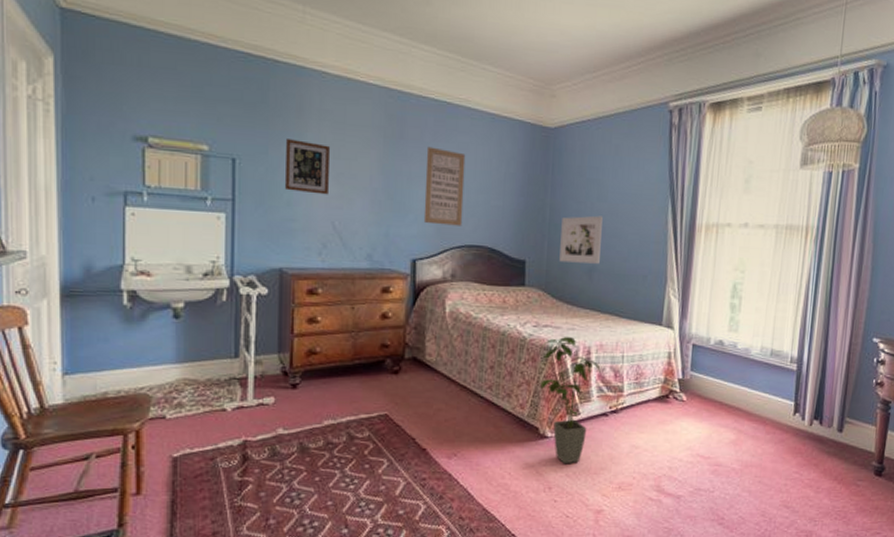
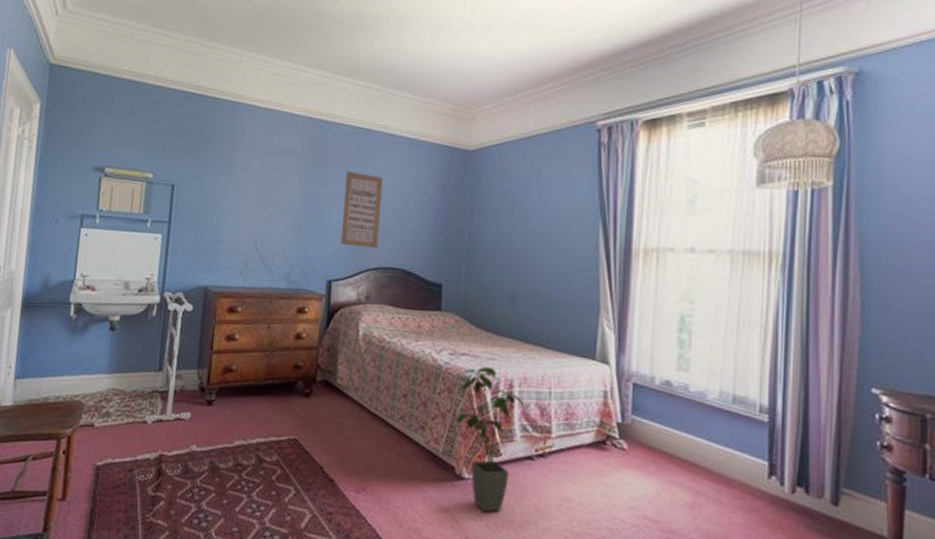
picture frame: present [285,139,330,195] -> none [215,167,257,217]
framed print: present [559,215,603,264] -> none [478,238,525,289]

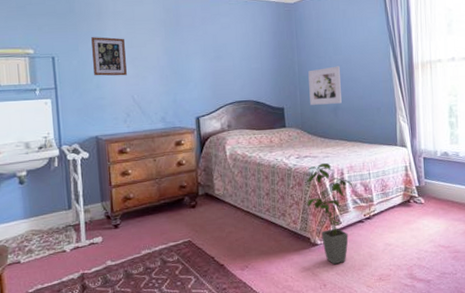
picture frame: none [215,167,257,217] -> present [91,37,127,76]
wall art: present [340,171,384,248] -> none [198,29,232,88]
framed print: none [478,238,525,289] -> present [308,66,342,105]

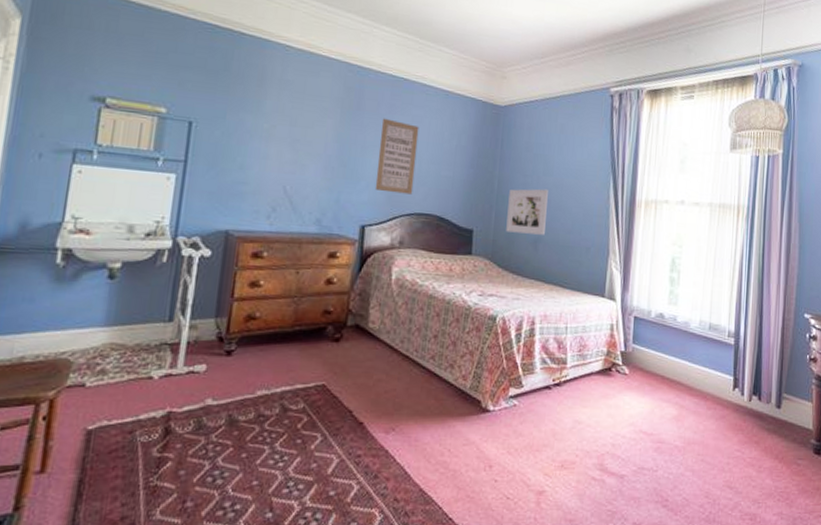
picture frame: present [91,37,127,76] -> none [239,105,288,160]
wall art: none [198,29,232,88] -> present [374,118,420,195]
house plant: present [303,162,353,265] -> none [483,305,545,441]

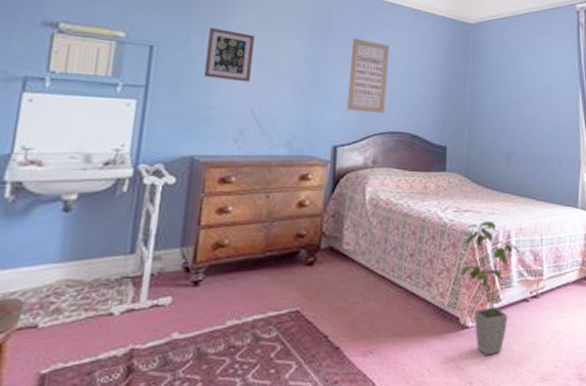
picture frame: none [239,105,288,160] -> present [204,28,254,82]
house plant: none [483,305,545,441] -> present [460,220,521,356]
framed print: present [506,188,548,235] -> none [479,103,519,149]

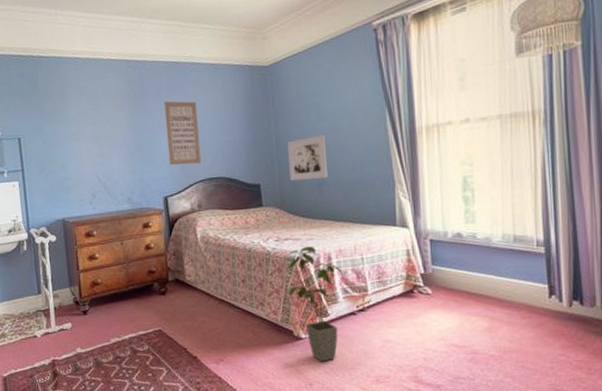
picture frame: present [204,28,254,82] -> none [55,115,92,157]
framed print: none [479,103,519,149] -> present [287,134,328,181]

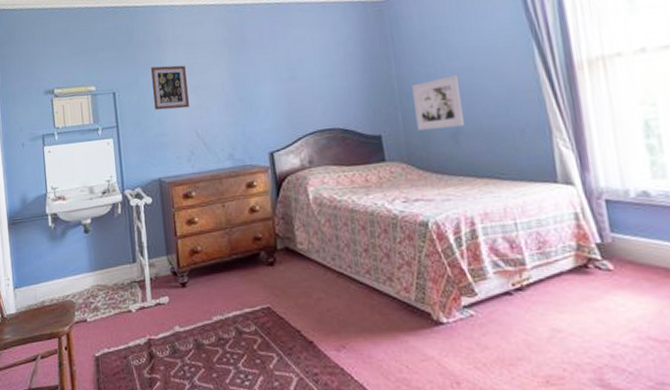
picture frame: none [55,115,92,157] -> present [151,65,189,111]
wall art: present [163,101,202,165] -> none [266,45,312,116]
house plant: present [284,246,343,362] -> none [414,208,492,354]

